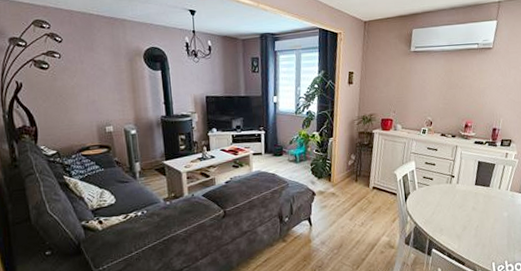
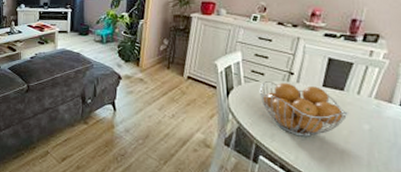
fruit basket: none [430,184,493,228] -> present [259,81,348,137]

